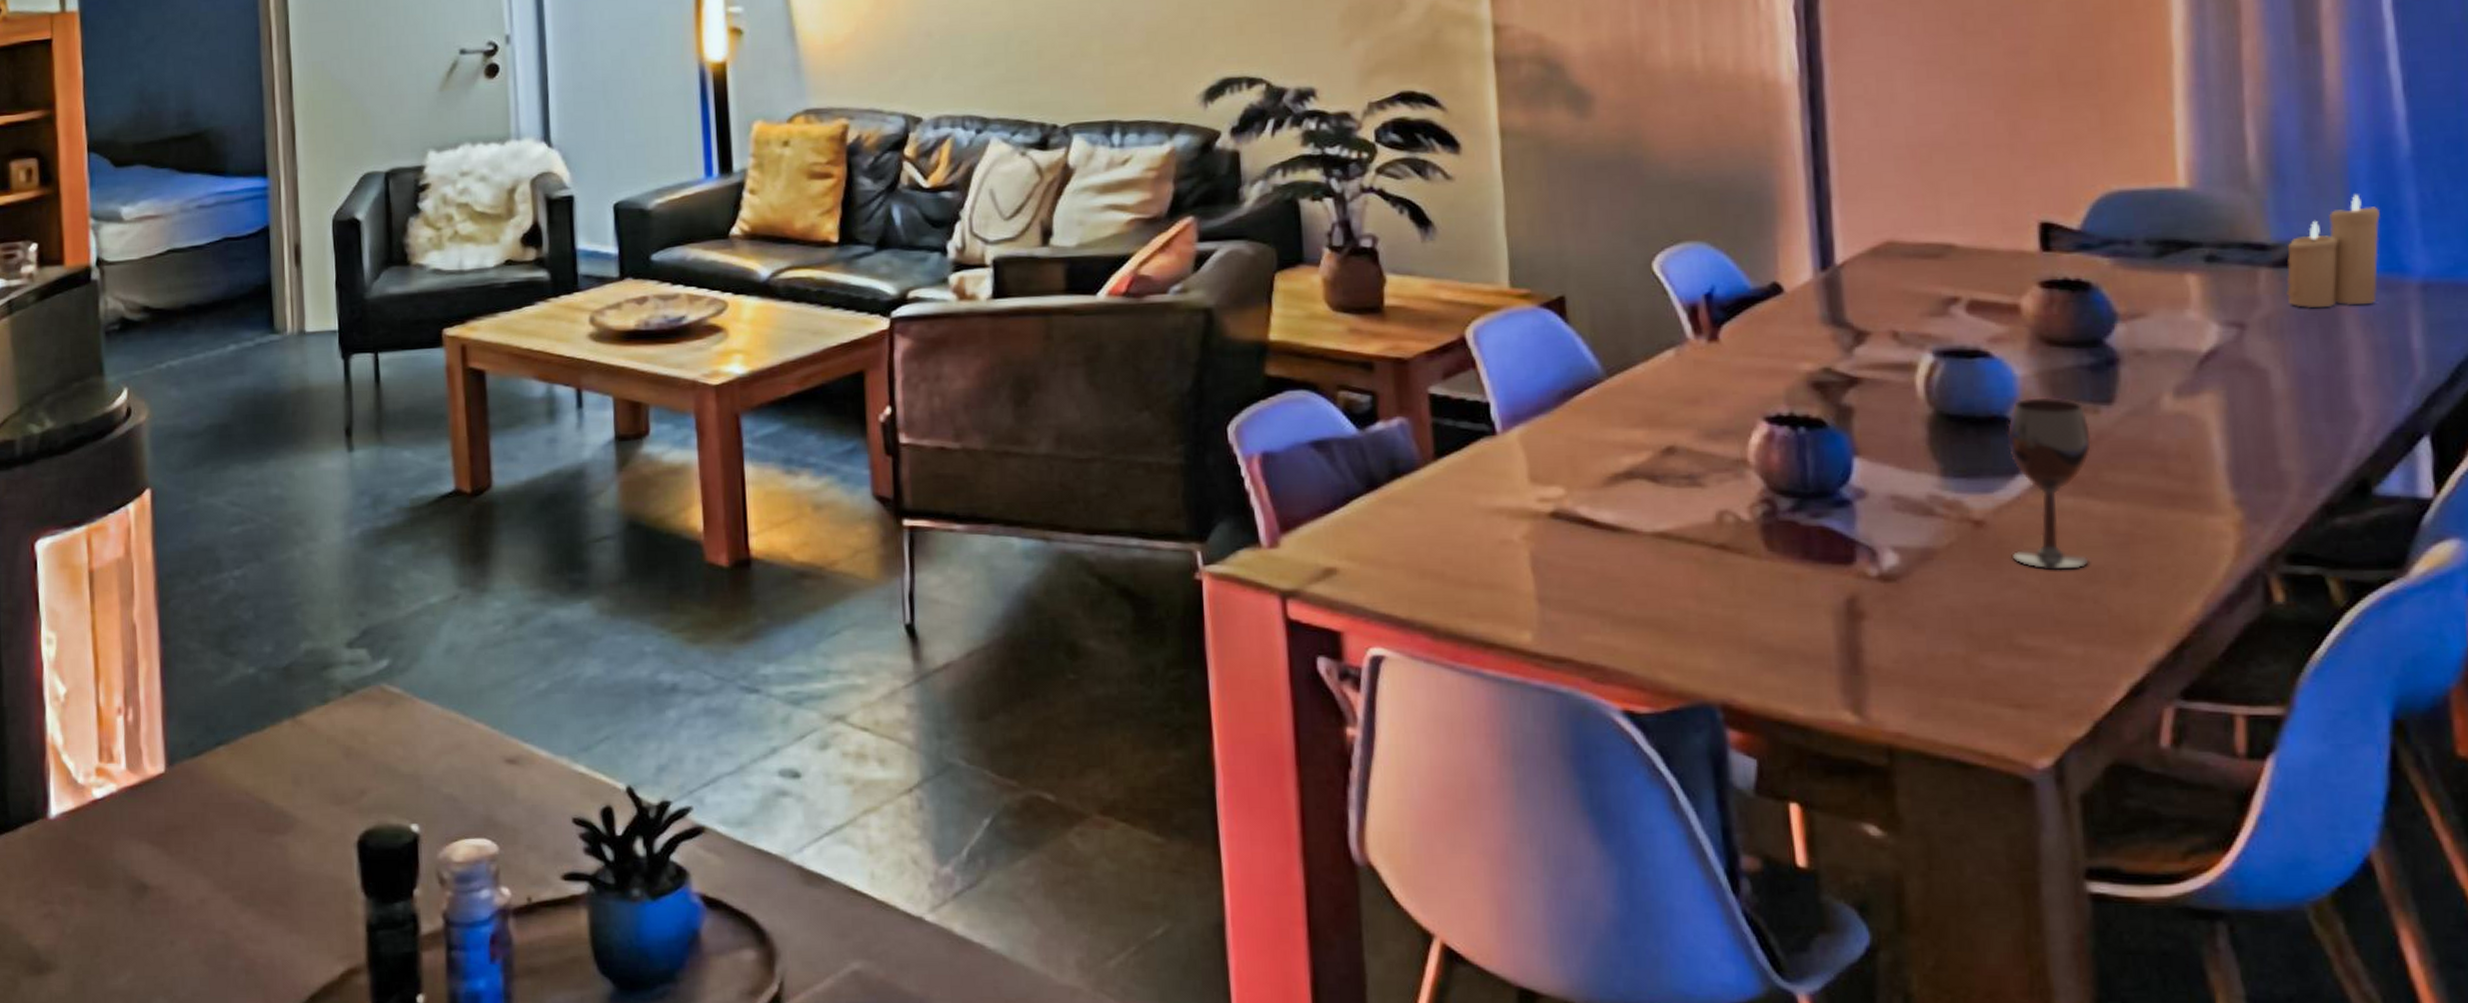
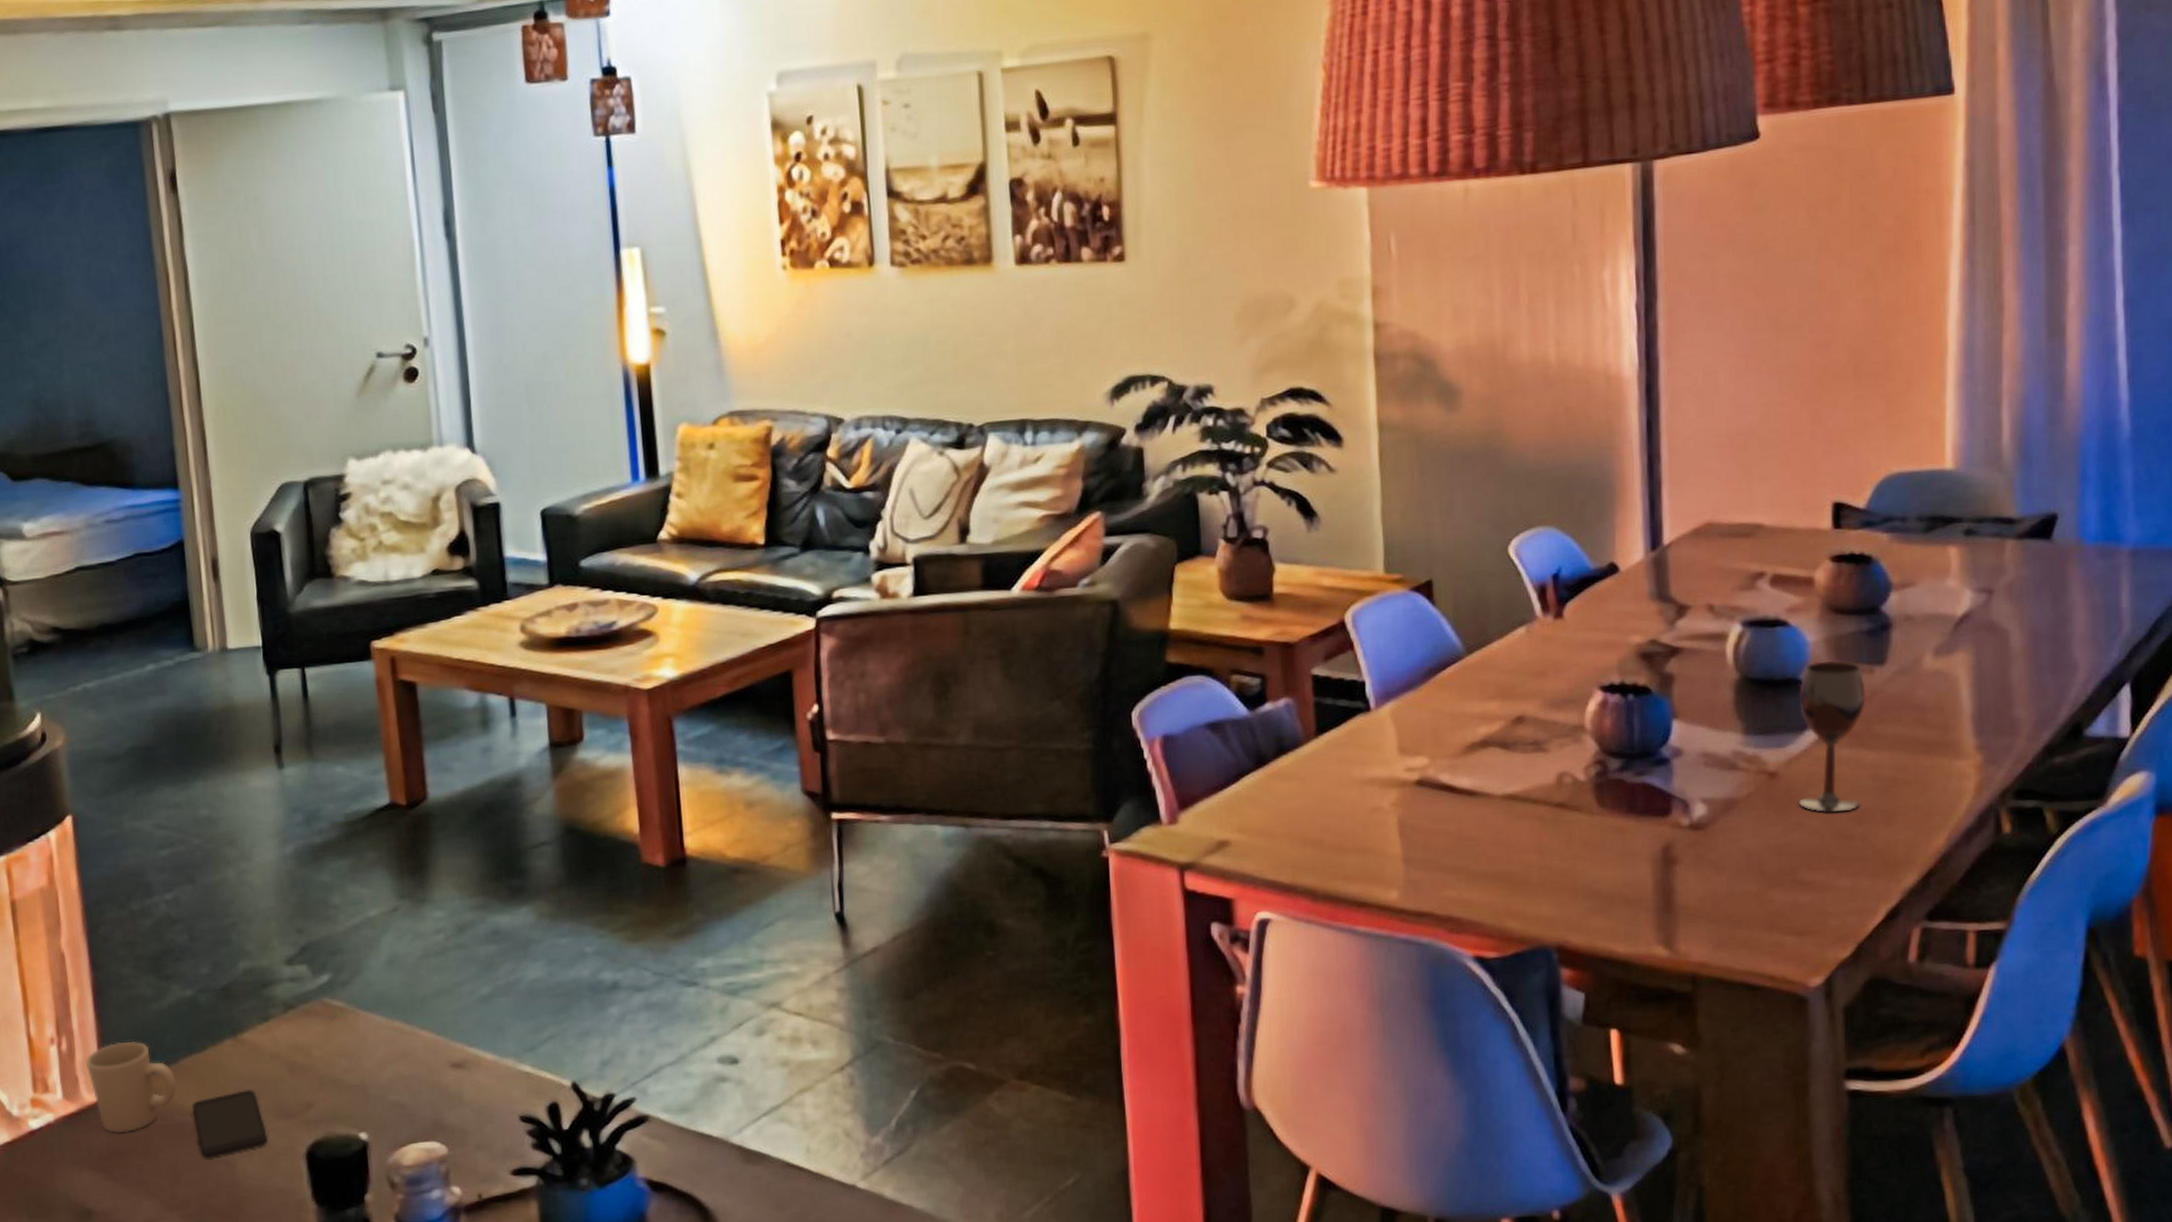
mug: none [149,715,236,809] -> present [85,1041,177,1134]
mobile phone: none [249,771,320,840] -> present [192,1089,268,1158]
candle: present [2286,194,2380,308] -> none [2027,472,2103,574]

